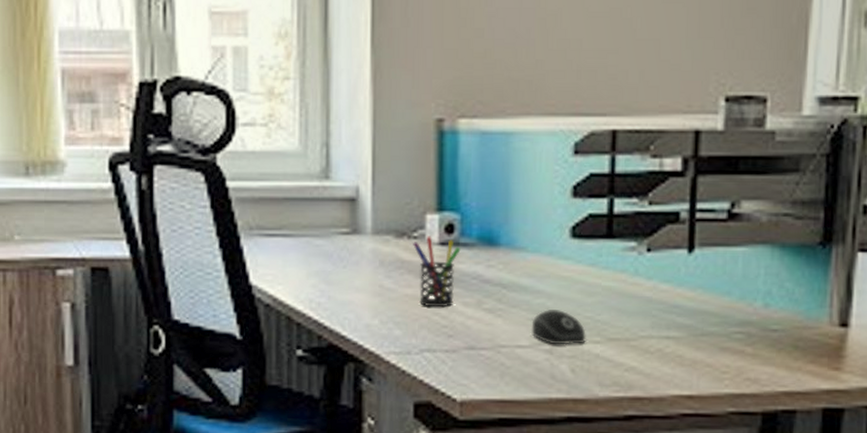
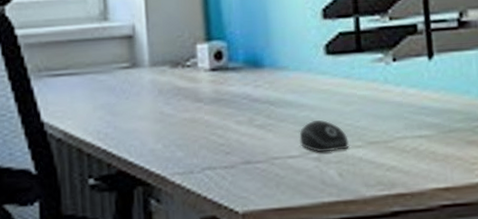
pen holder: present [413,236,461,307] -> none [187,63,230,128]

